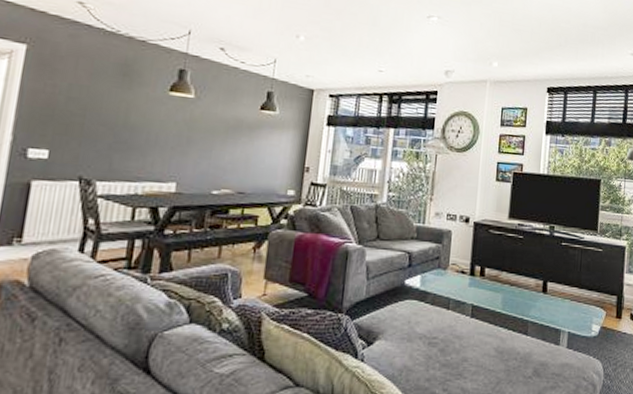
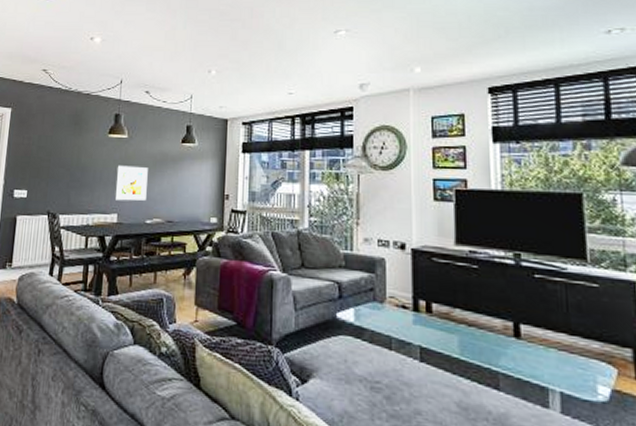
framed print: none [173,128,218,170] -> present [114,165,148,201]

